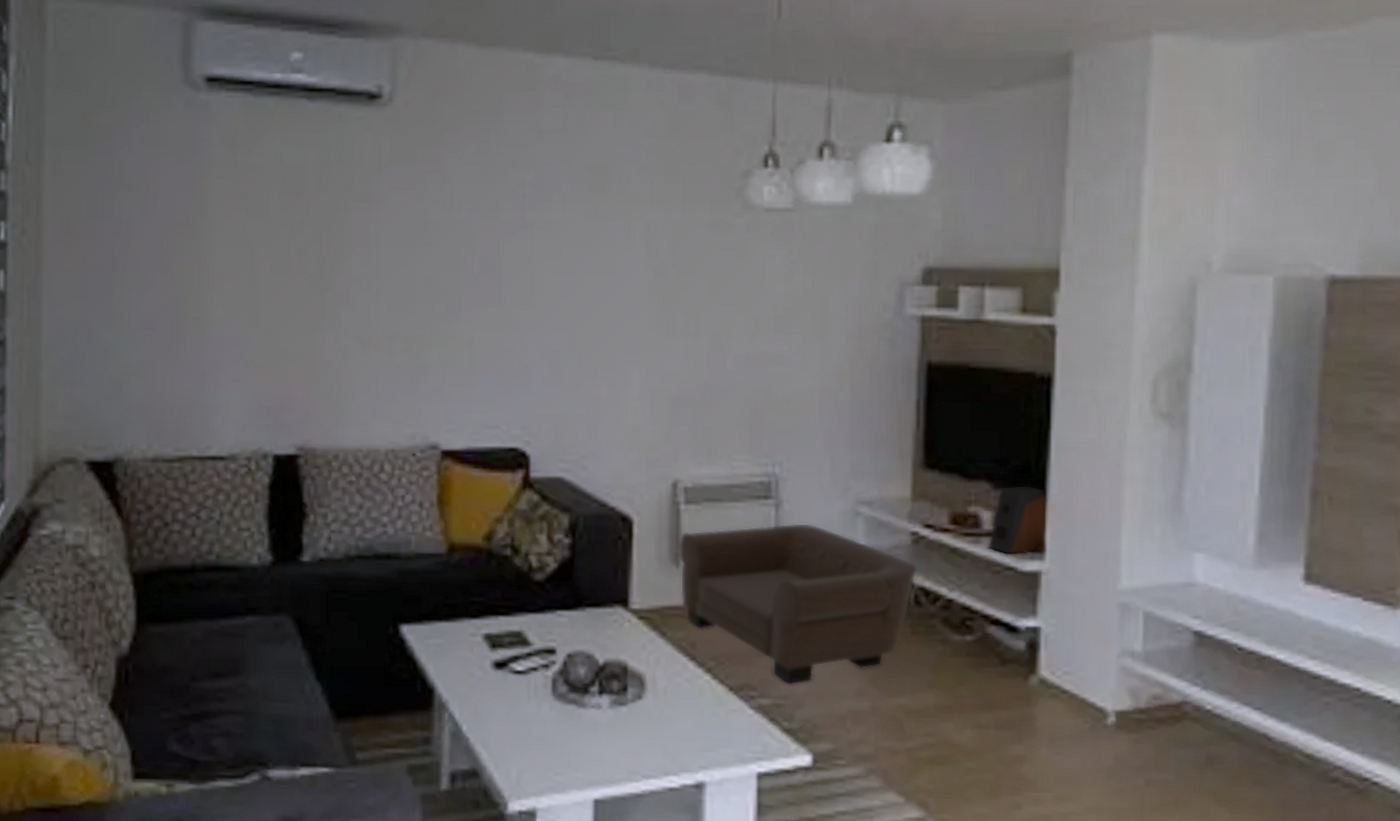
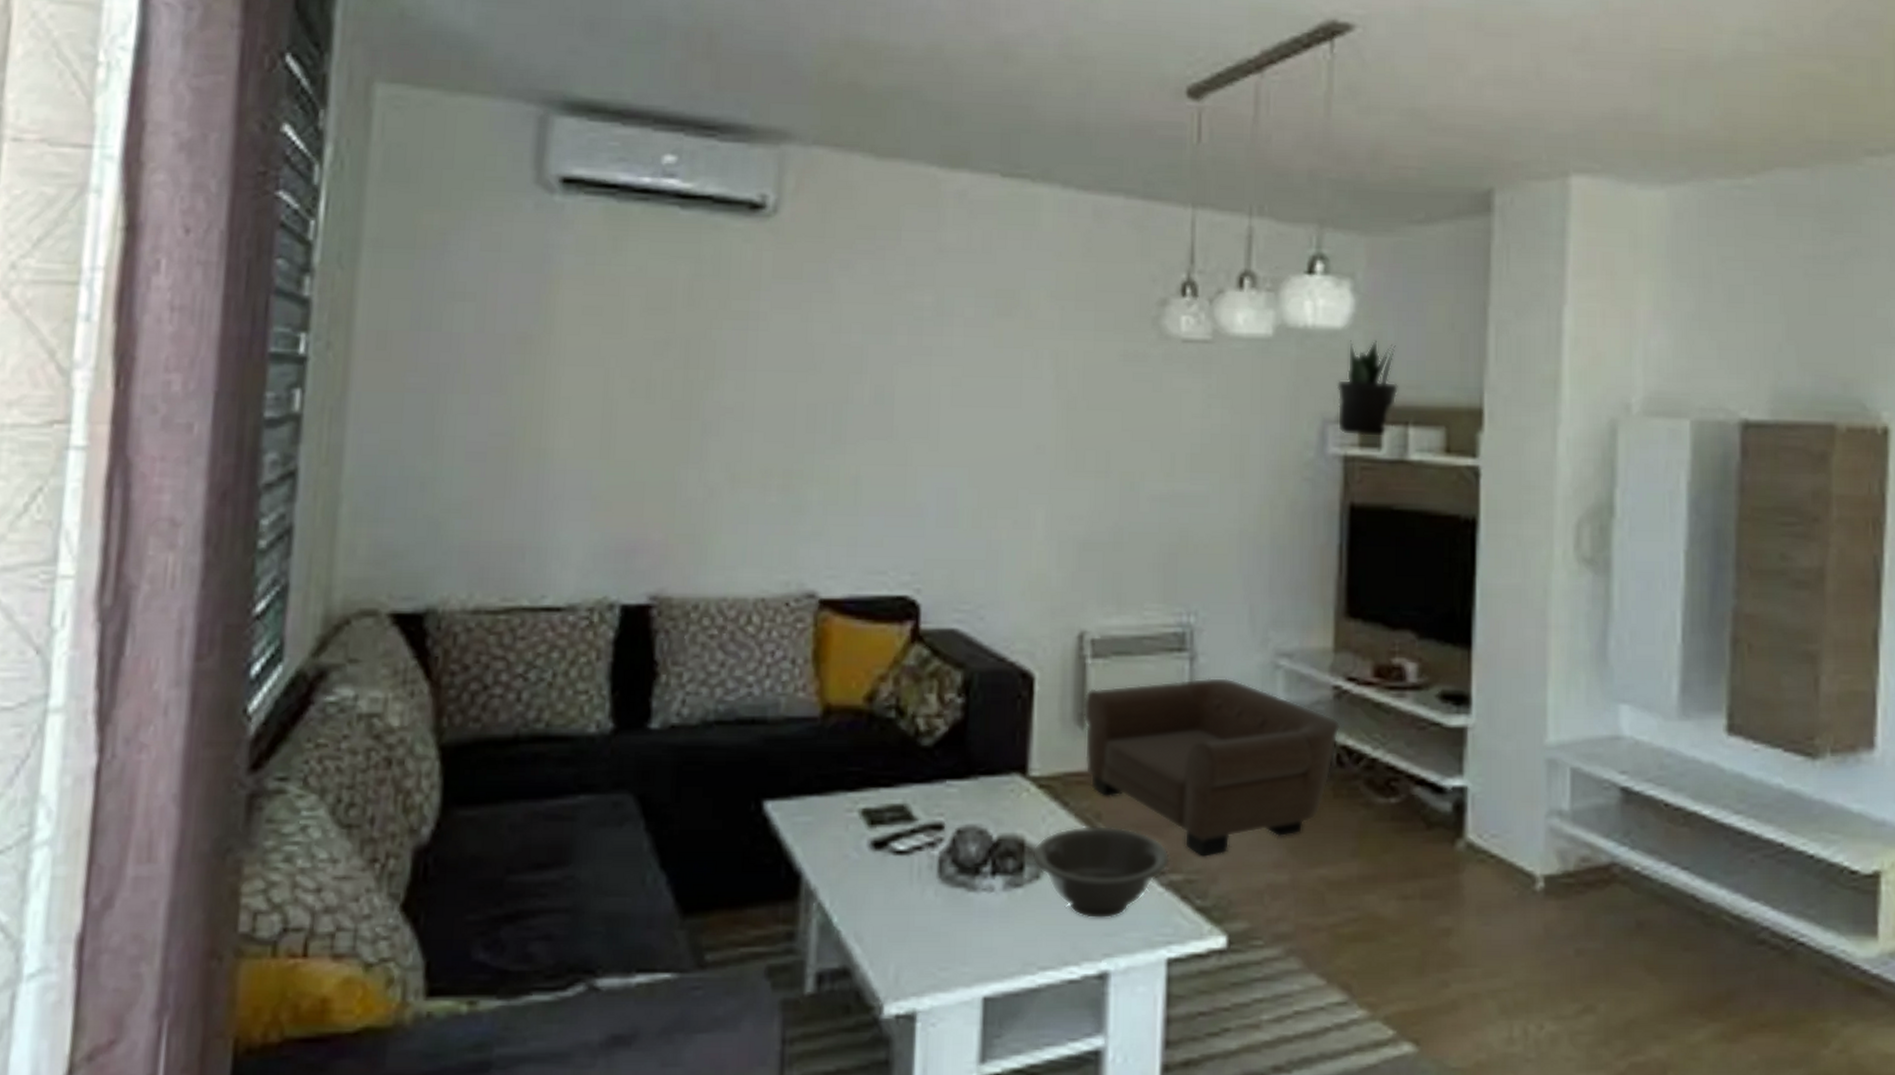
decorative bowl: none [634,653,759,736] -> present [1032,825,1170,919]
planter: none [914,204,976,299] -> present [1336,340,1399,438]
speaker: present [988,485,1047,555] -> none [1413,635,1473,709]

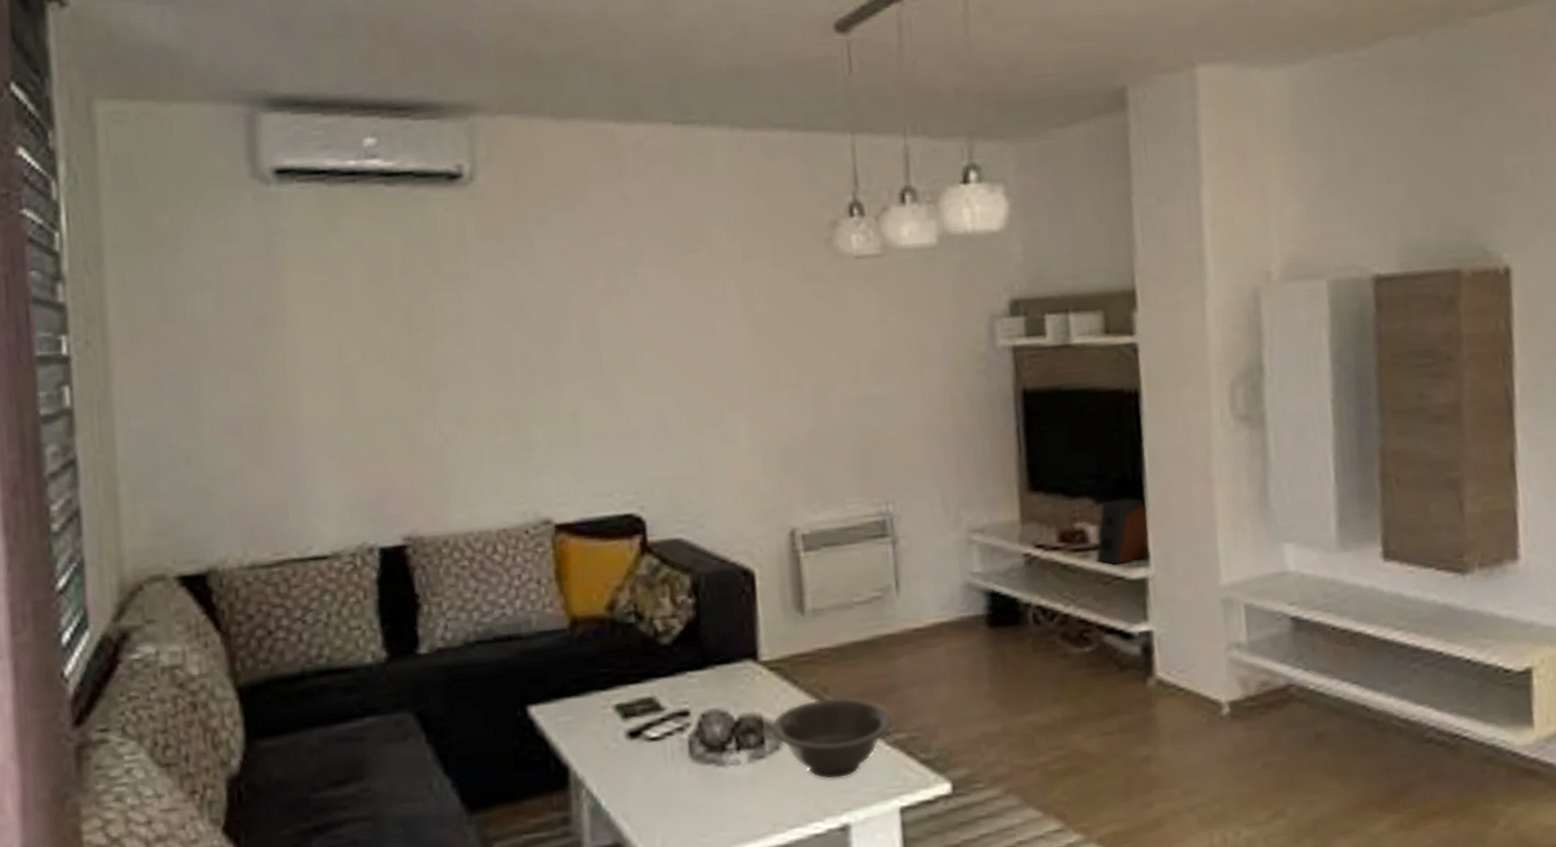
dog bed: present [1083,678,1341,857] -> none [802,556,1034,716]
planter: present [1336,340,1399,438] -> none [999,238,1057,328]
speaker: none [1413,635,1473,709] -> present [1096,497,1149,565]

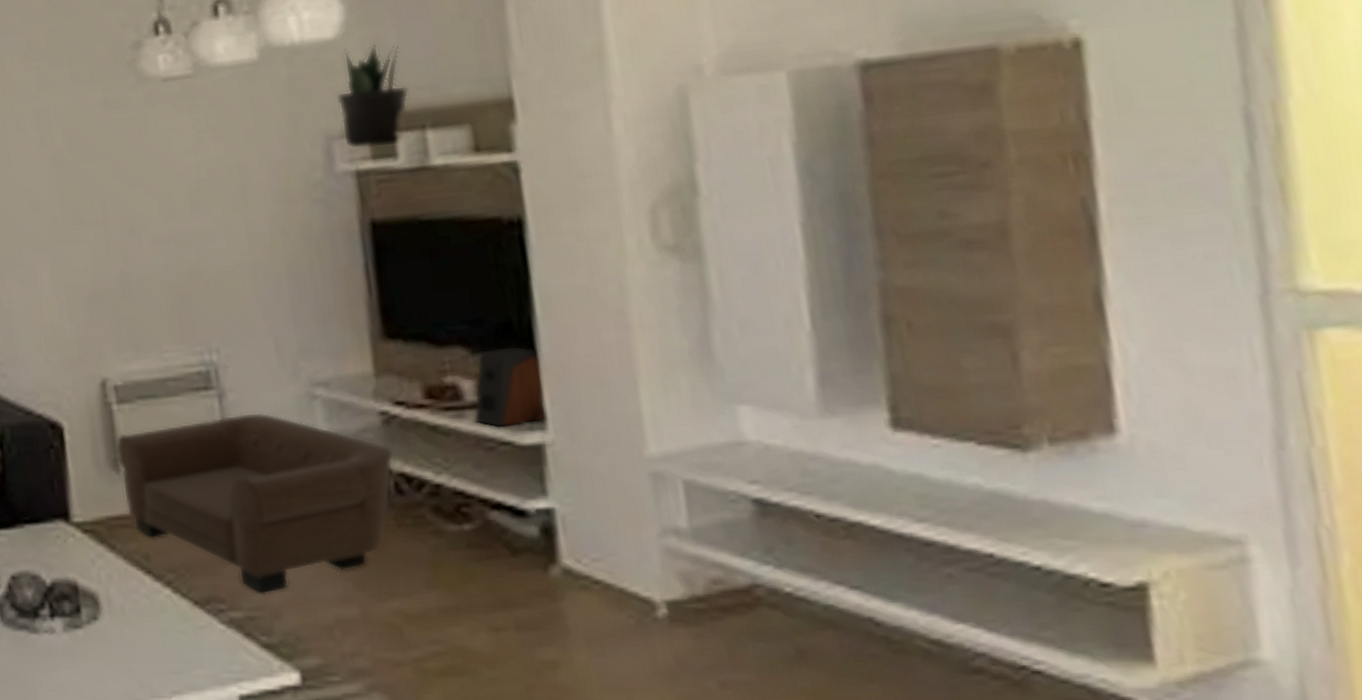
decorative bowl: present [770,697,893,780] -> none [87,566,227,657]
dog bed: none [802,556,1034,716] -> present [116,412,394,593]
planter: none [999,238,1057,328] -> present [336,44,410,150]

